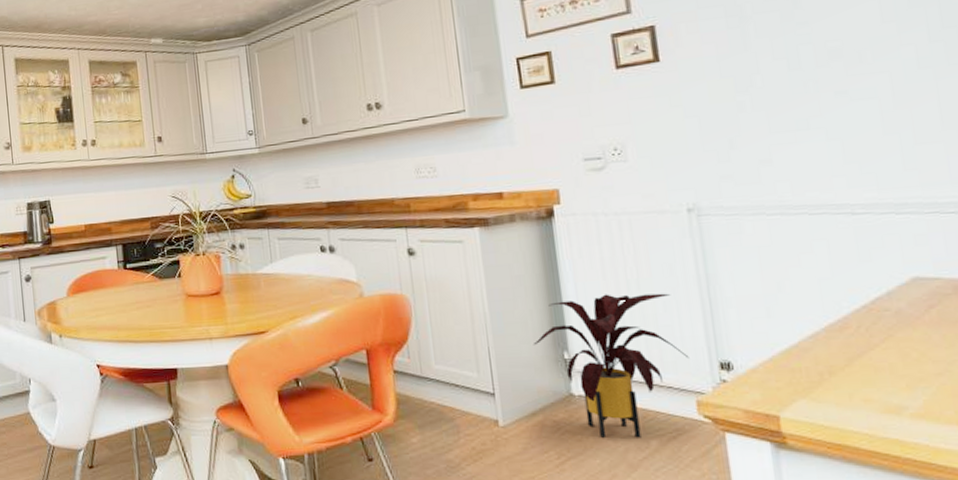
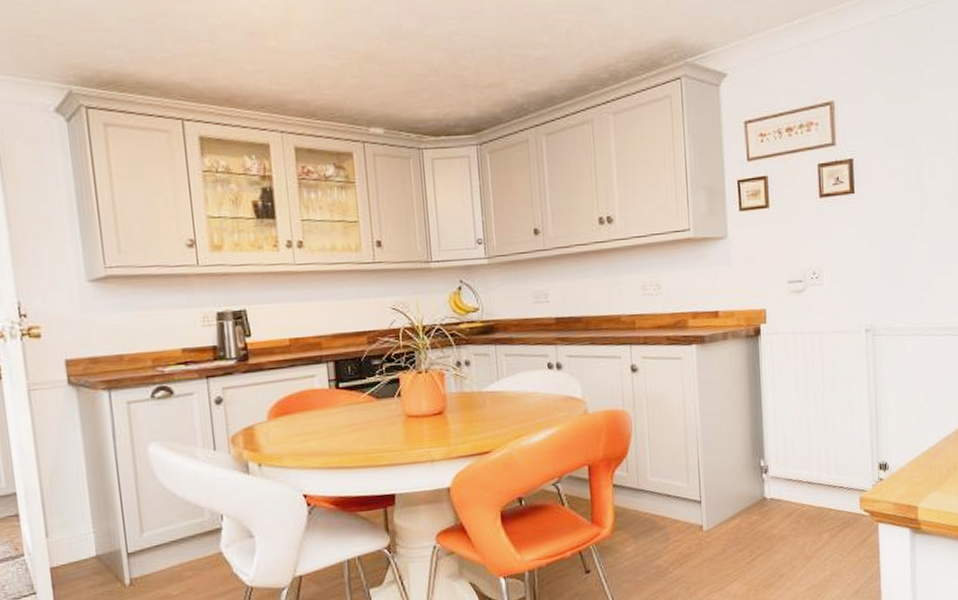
house plant: present [533,293,690,438] -> none [736,404,857,535]

